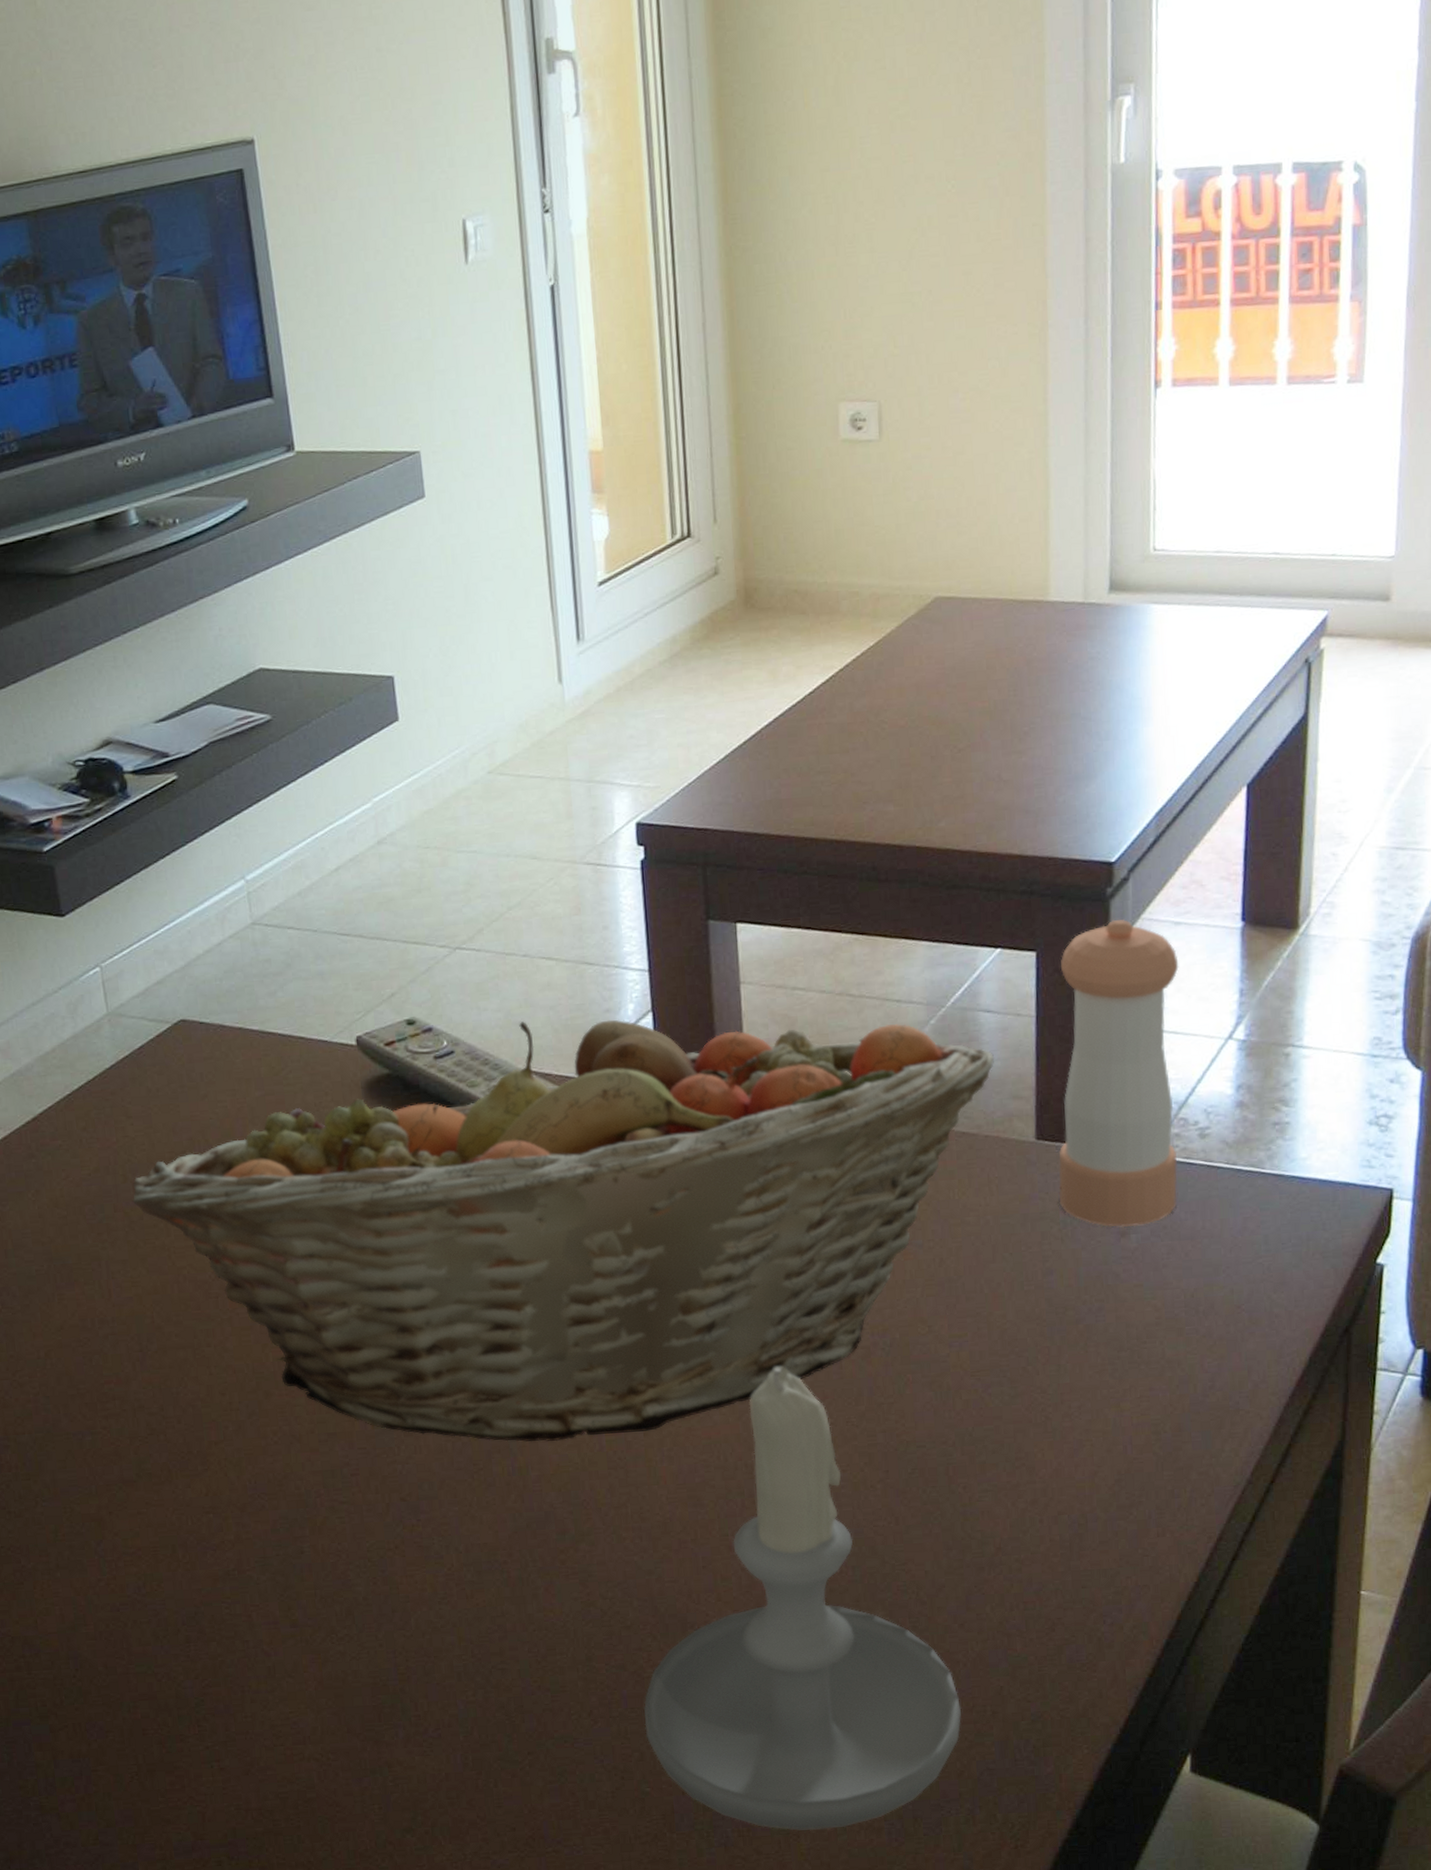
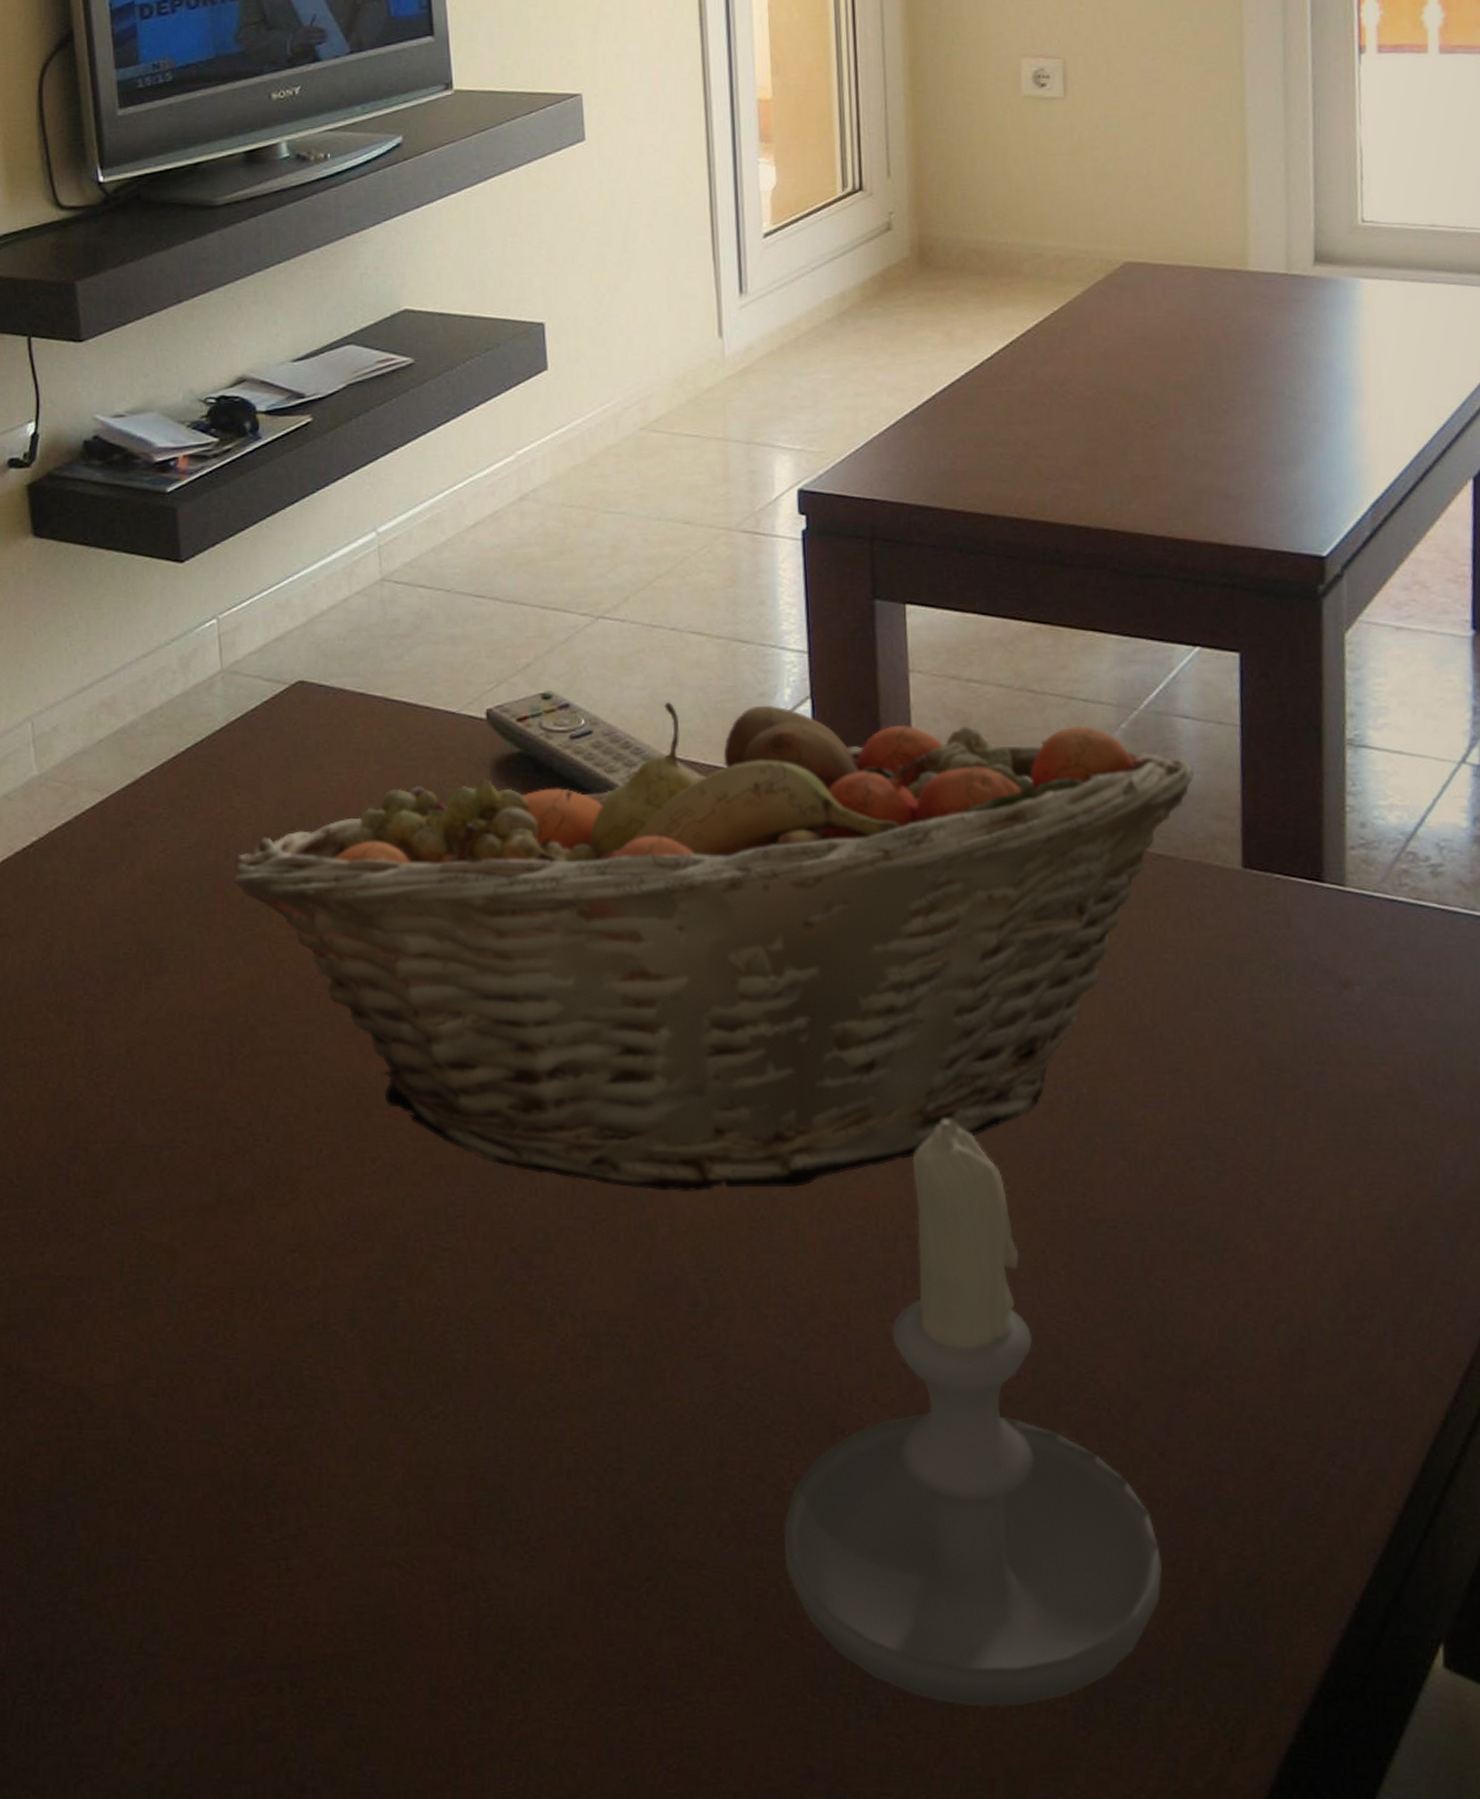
pepper shaker: present [1058,919,1179,1227] -> none [1268,620,1408,976]

